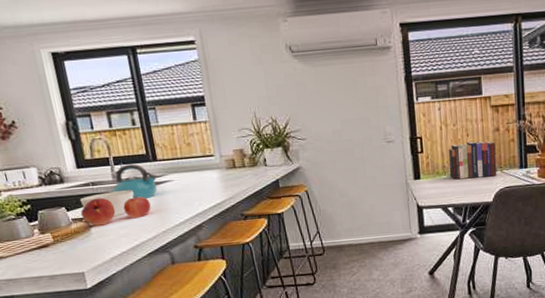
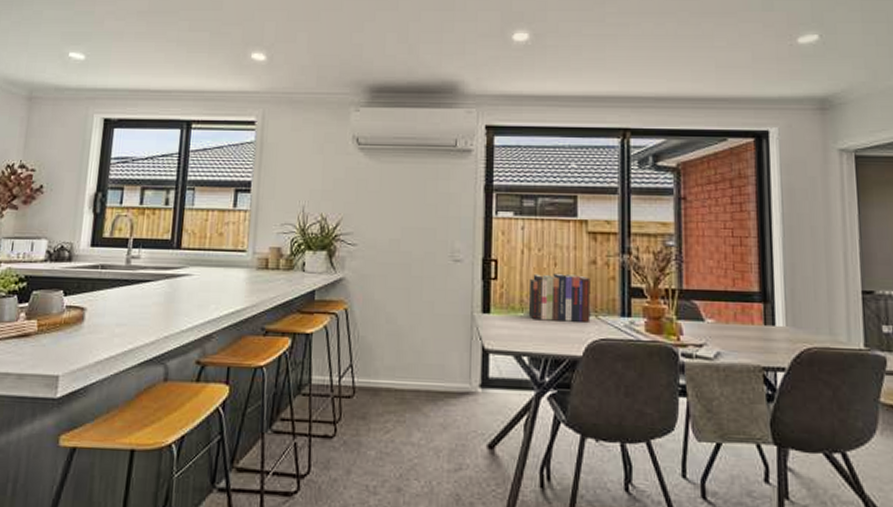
bowl: present [79,189,134,217] -> none [82,278,144,311]
fruit: present [80,198,116,226] -> none [78,284,119,319]
kettle: present [111,164,158,200] -> none [120,249,177,294]
fruit: present [123,196,151,219] -> none [127,287,160,316]

